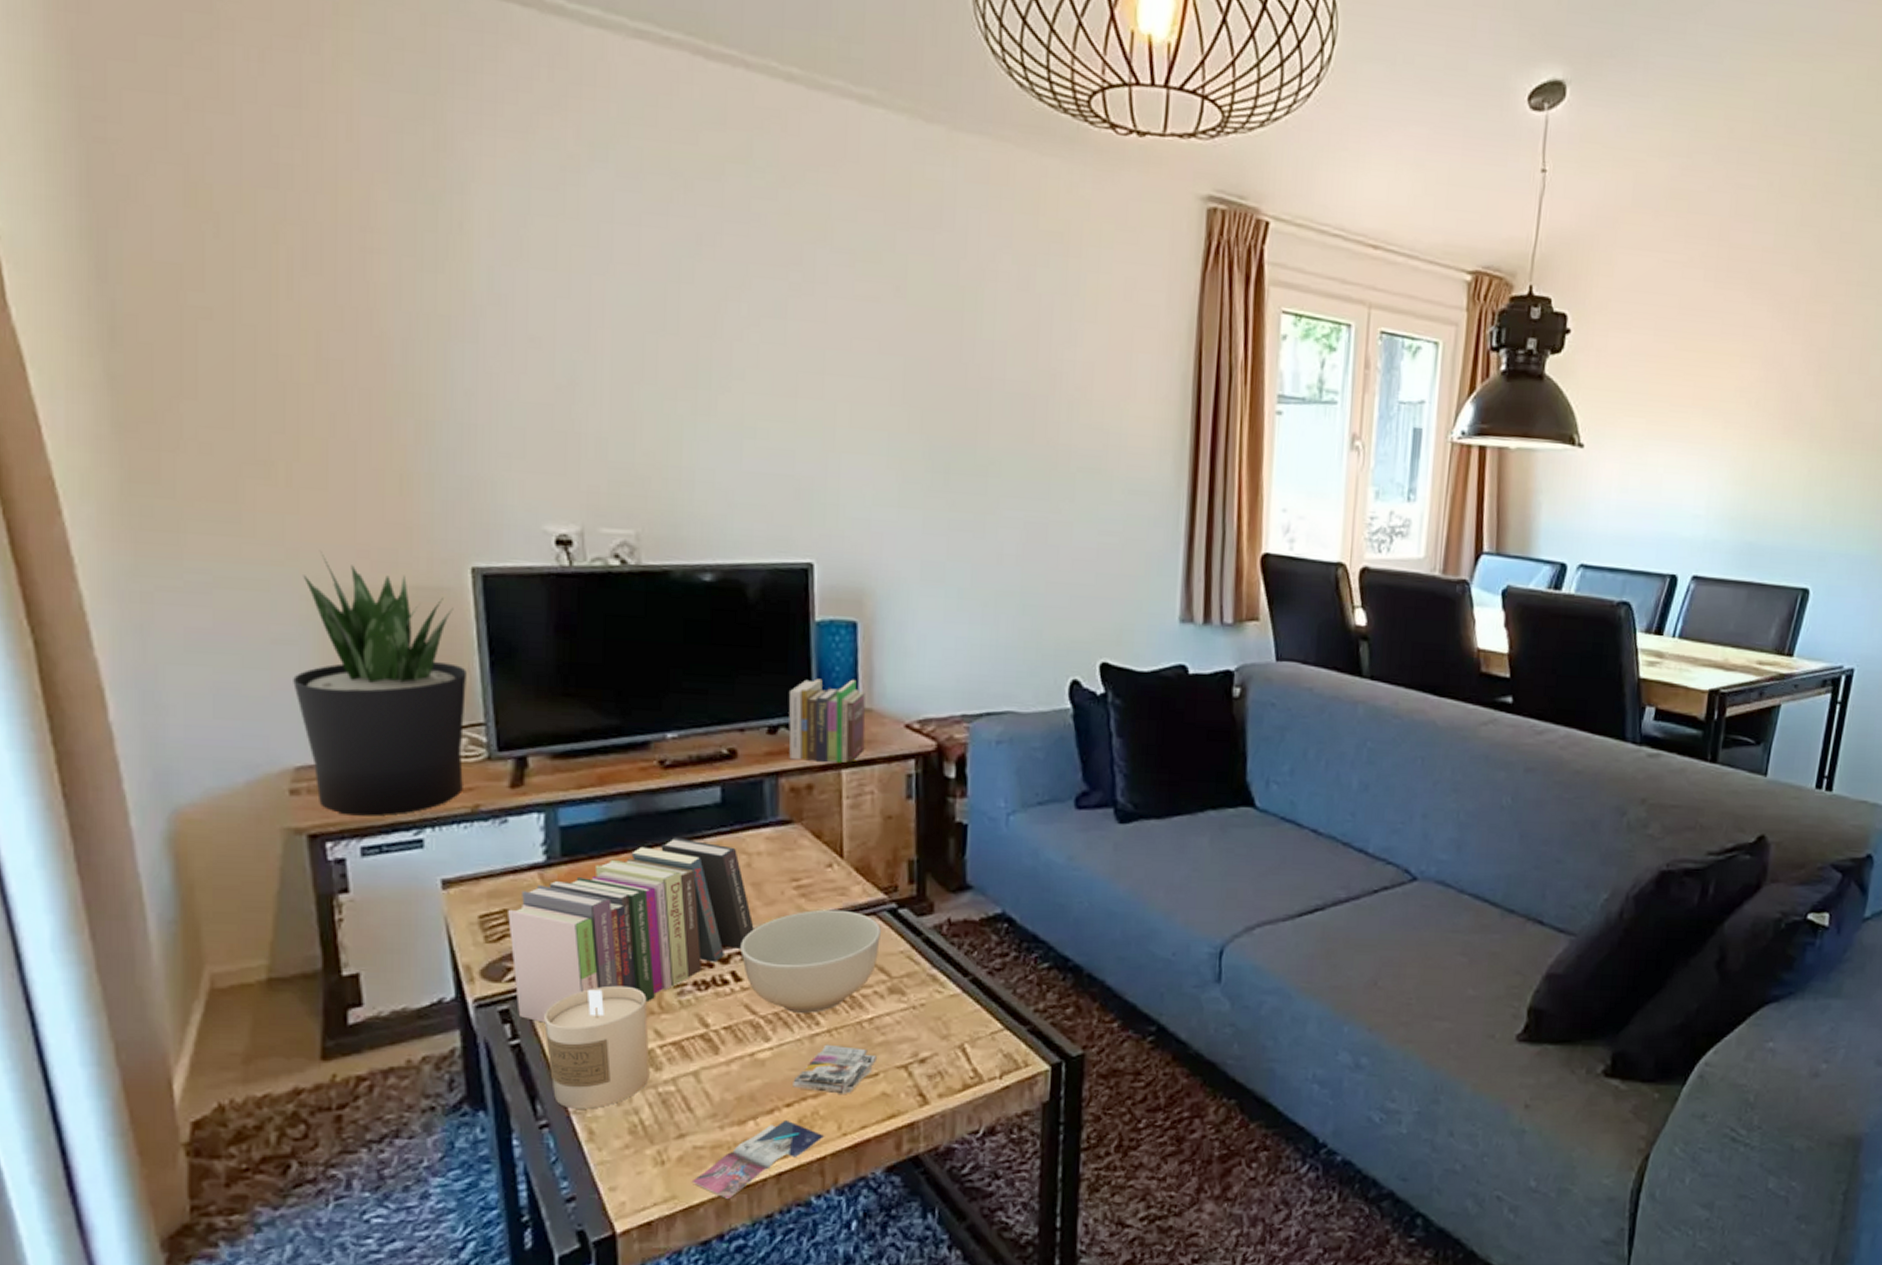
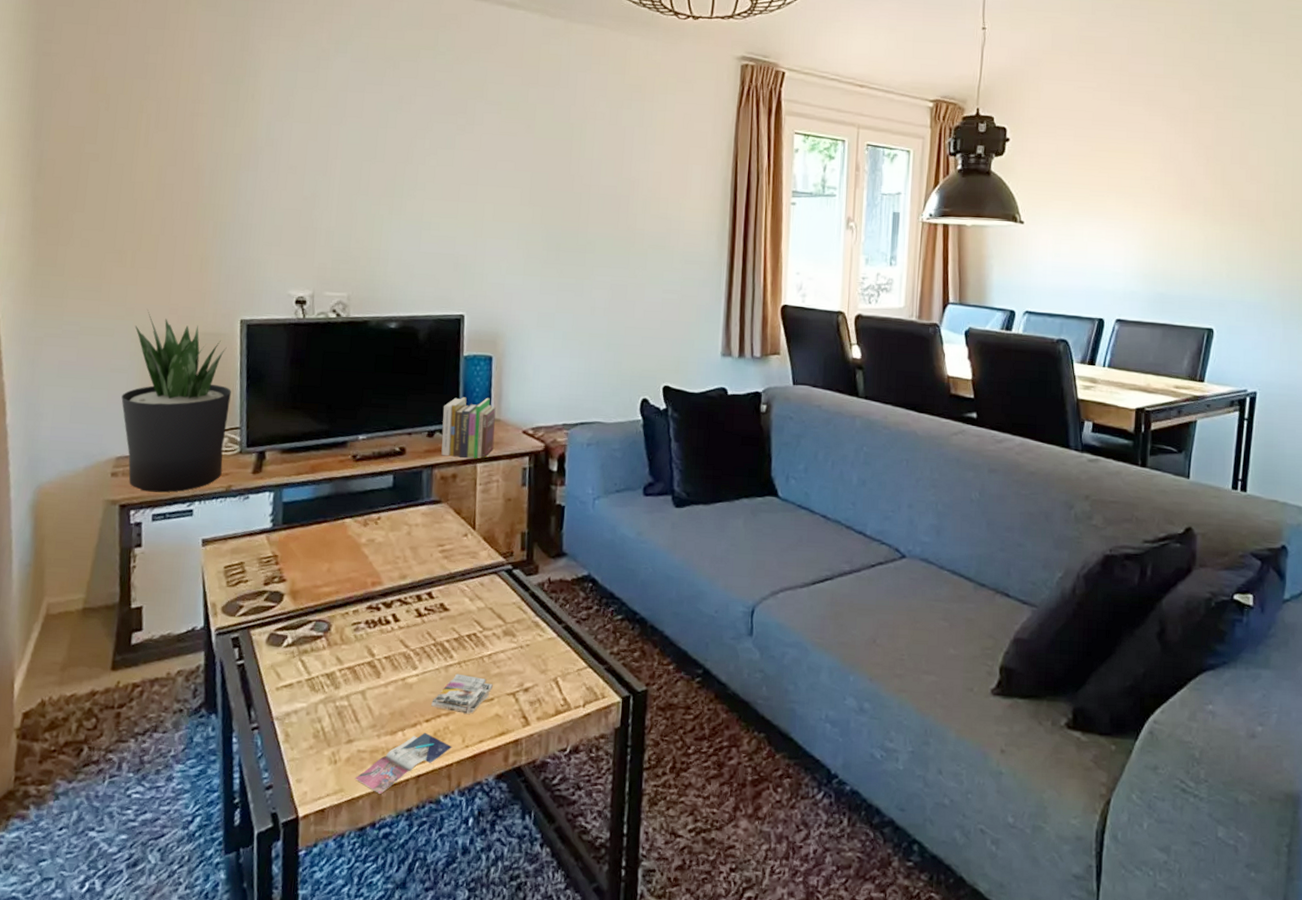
books: present [508,837,754,1023] -> none [243,511,410,648]
candle: present [544,985,650,1109] -> none [261,621,333,717]
bowl: present [740,909,881,1013] -> none [400,568,500,649]

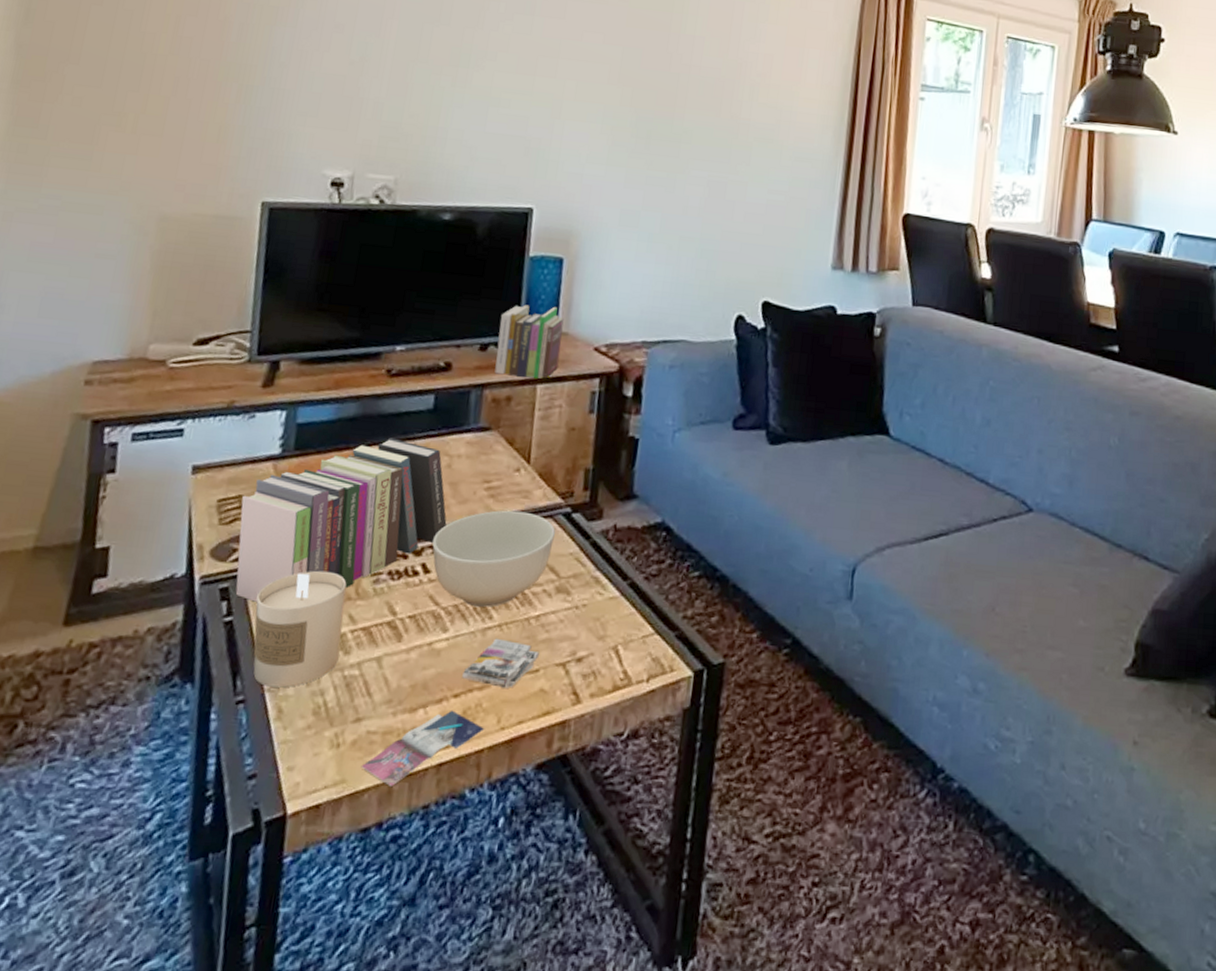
planter: present [121,310,231,493] -> none [105,185,244,407]
books: none [243,511,410,648] -> present [235,437,447,602]
candle: none [261,621,333,717] -> present [253,570,347,688]
bowl: none [400,568,500,649] -> present [432,510,555,607]

